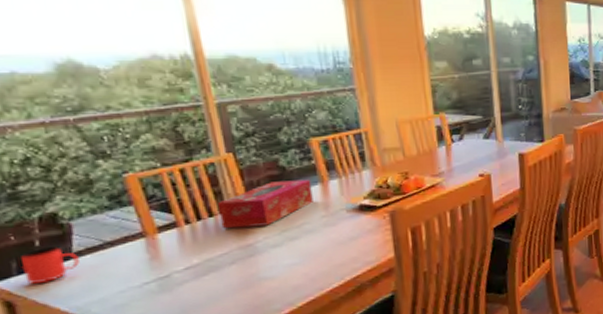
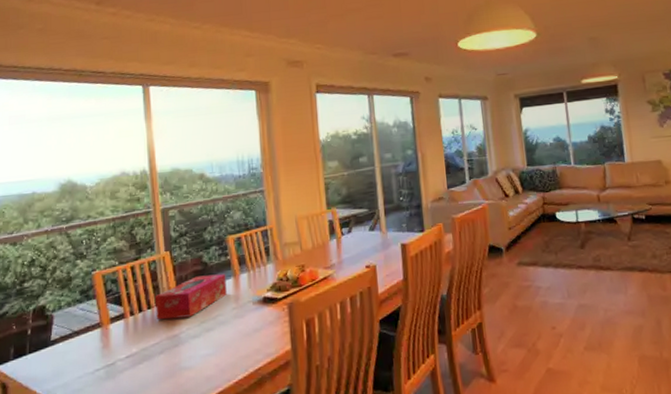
cup: present [21,246,80,284] -> none [16,334,54,368]

